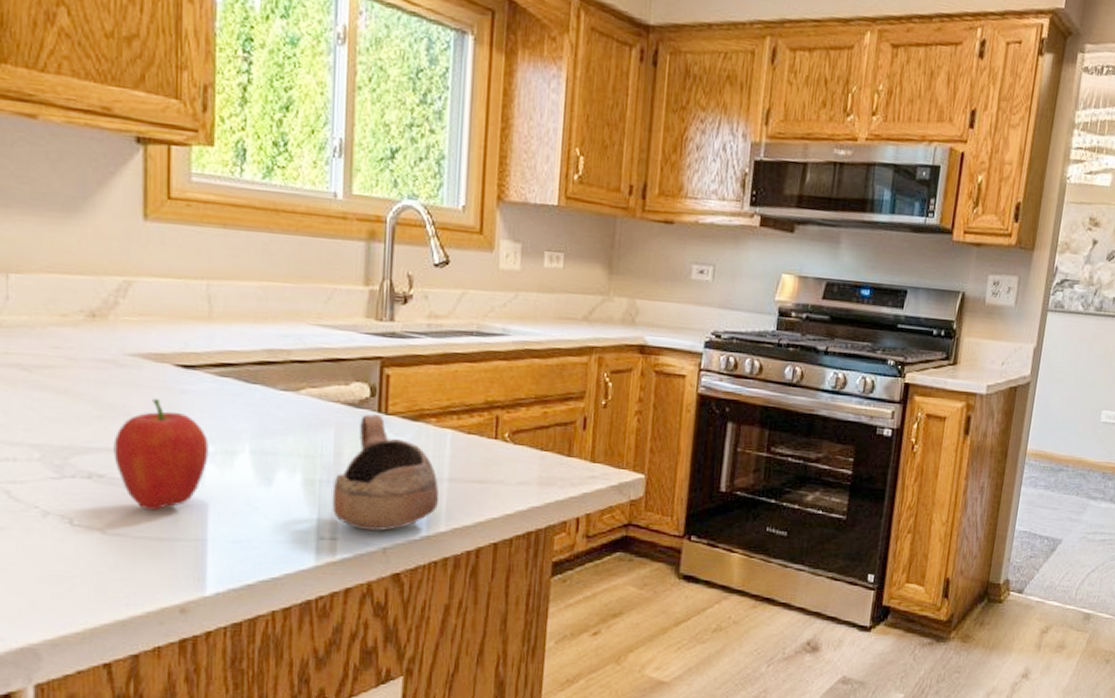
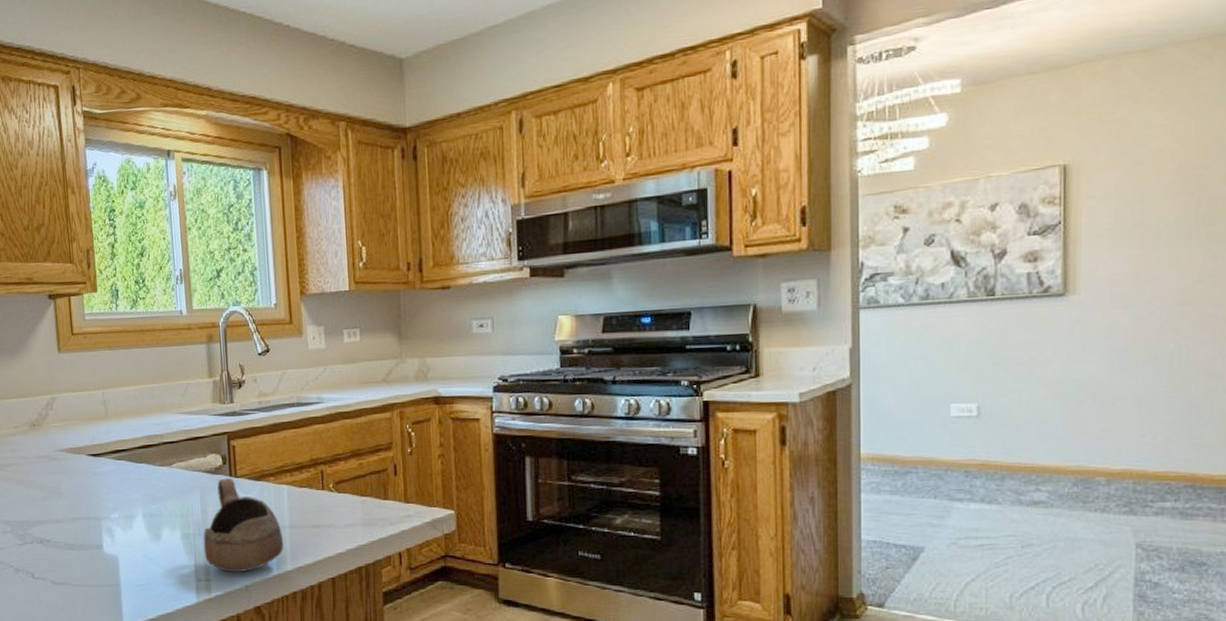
fruit: present [113,399,209,511] -> none [54,481,116,565]

